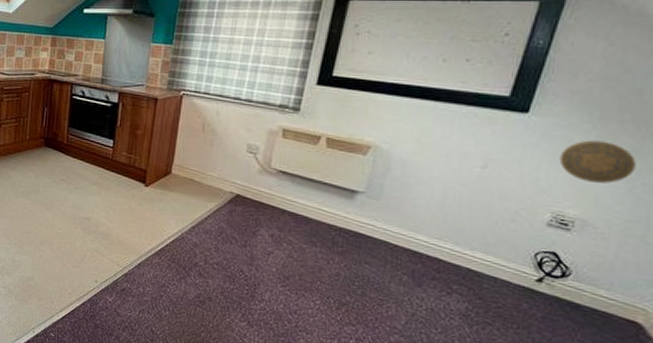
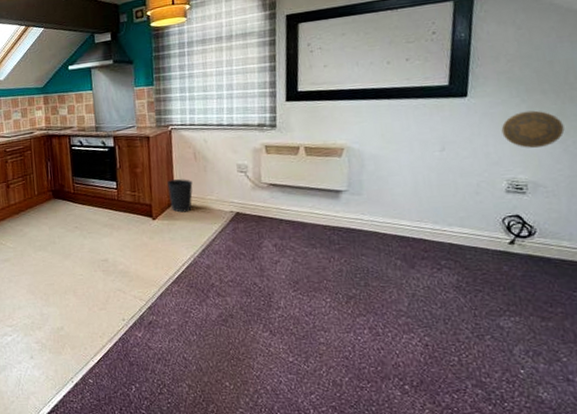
wastebasket: none [166,148,195,185] -> present [167,179,193,213]

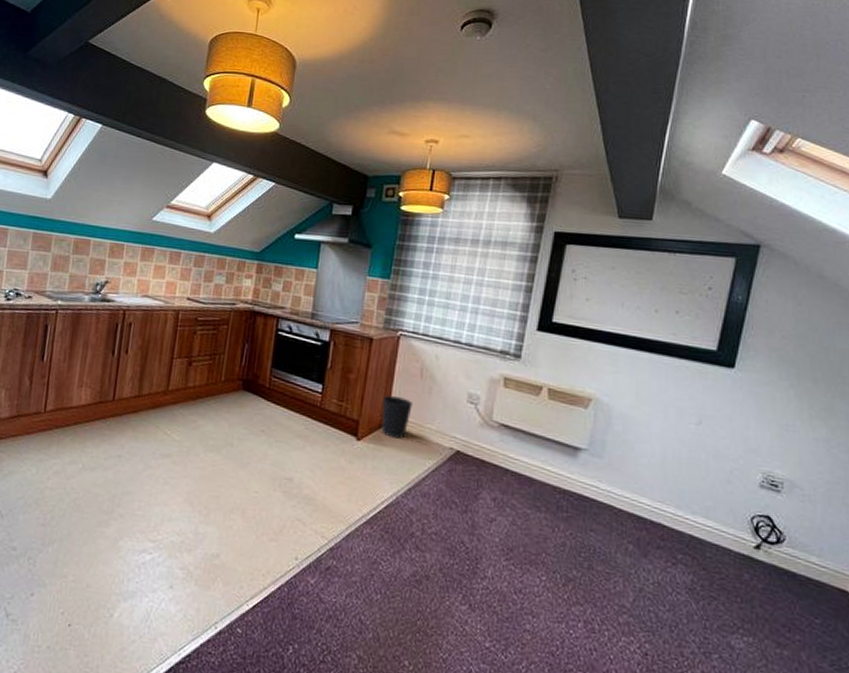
decorative plate: present [501,110,565,148] -> none [765,397,831,443]

